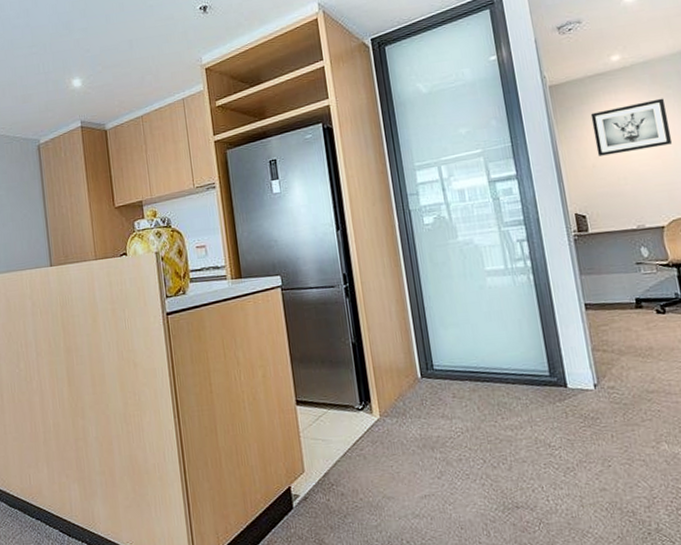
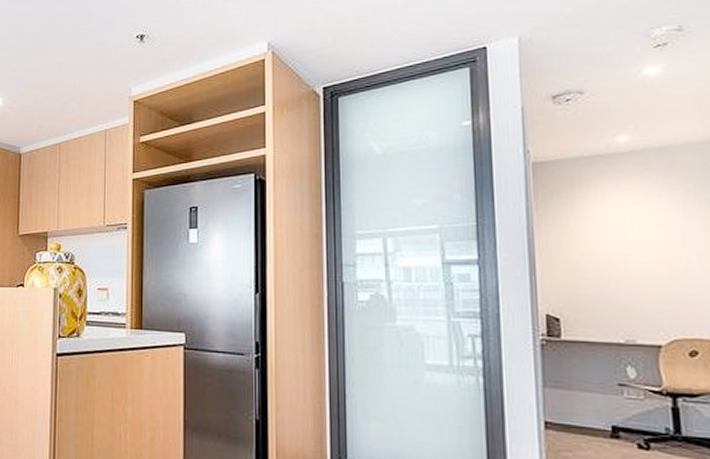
wall art: present [590,98,673,156] -> none [581,193,686,252]

